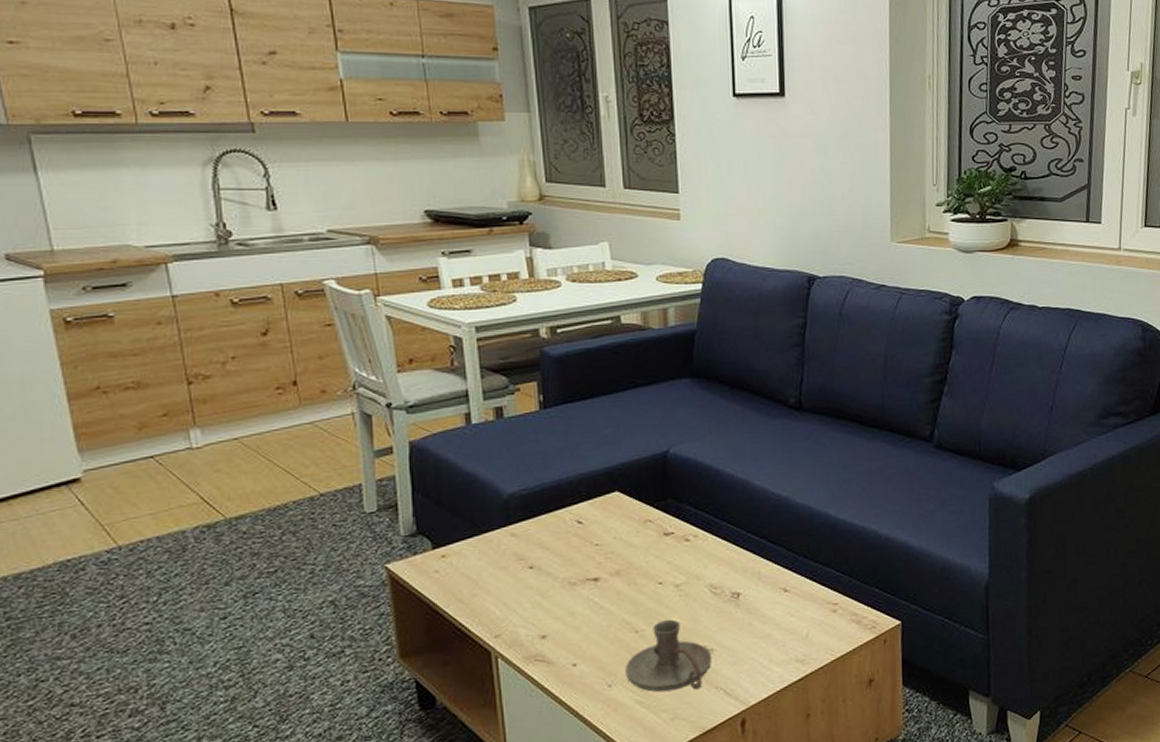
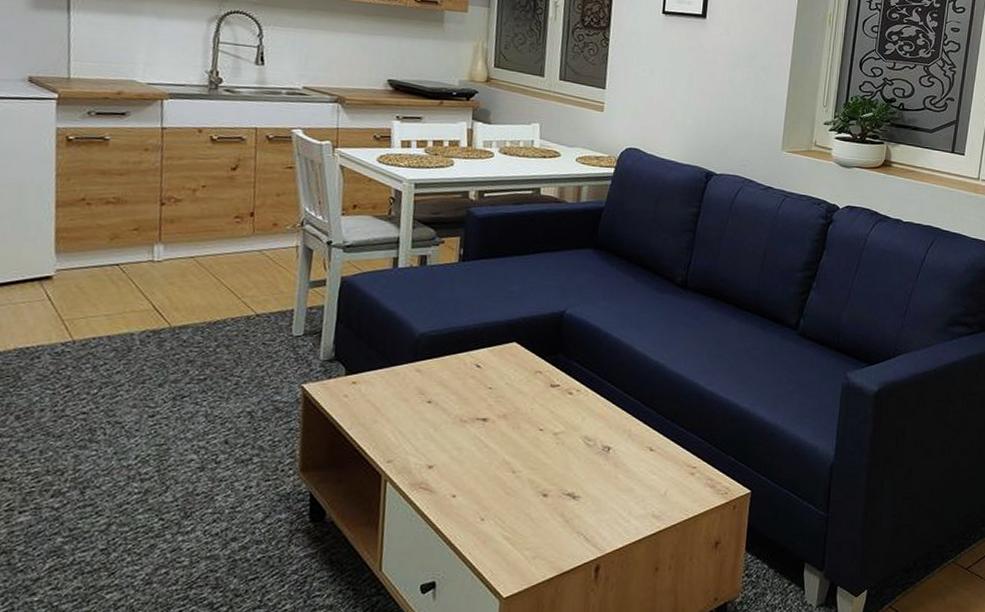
candle holder: present [625,619,713,693] -> none [498,463,578,533]

